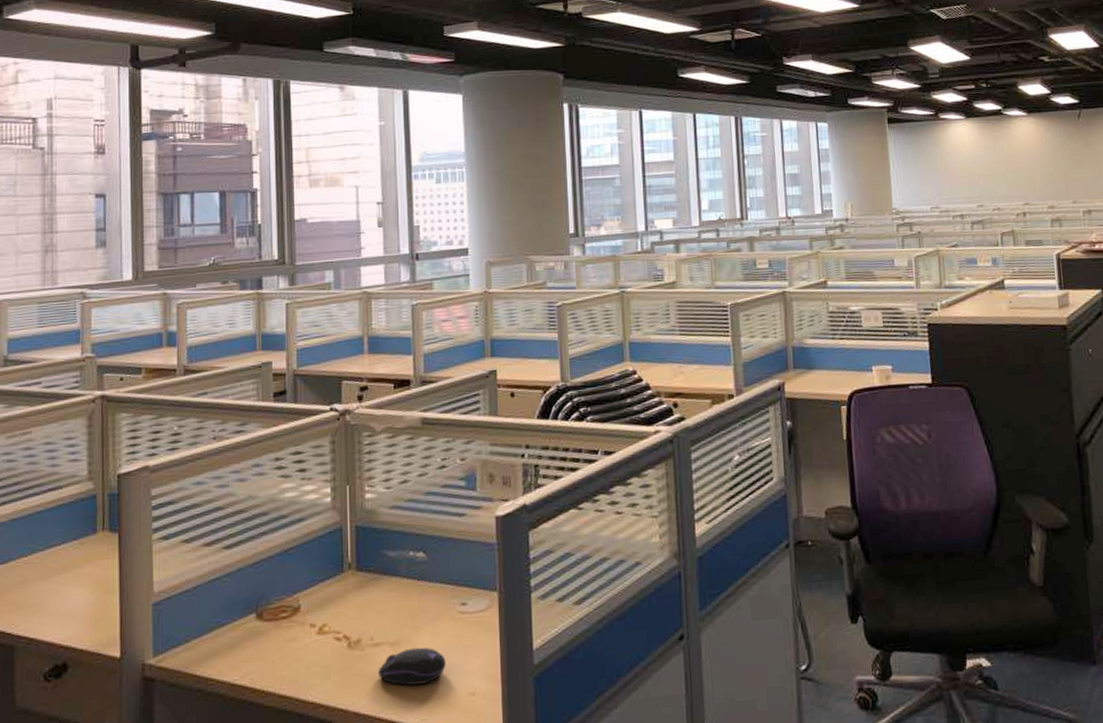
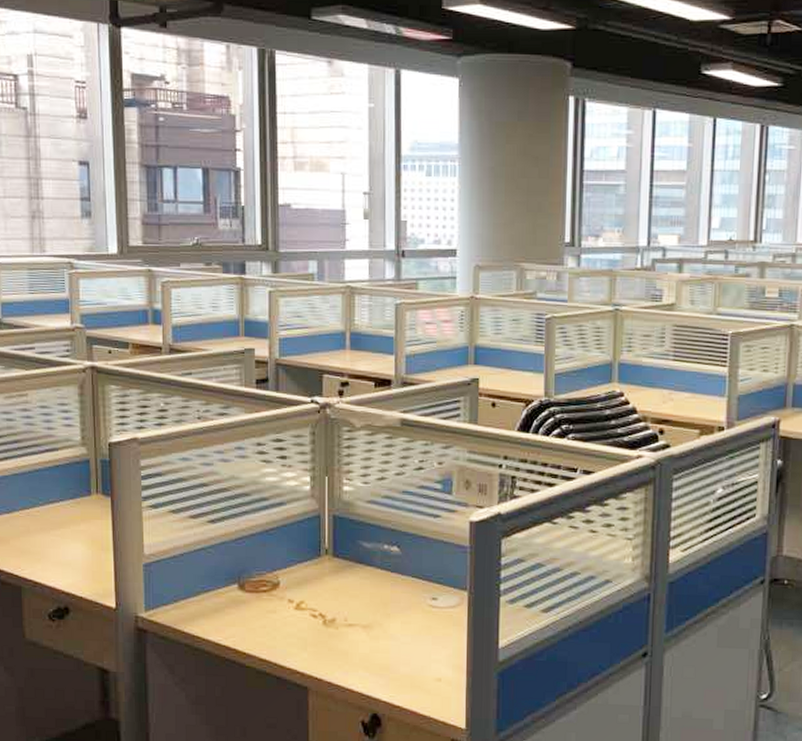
computer mouse: present [378,647,446,686] -> none [351,632,415,666]

